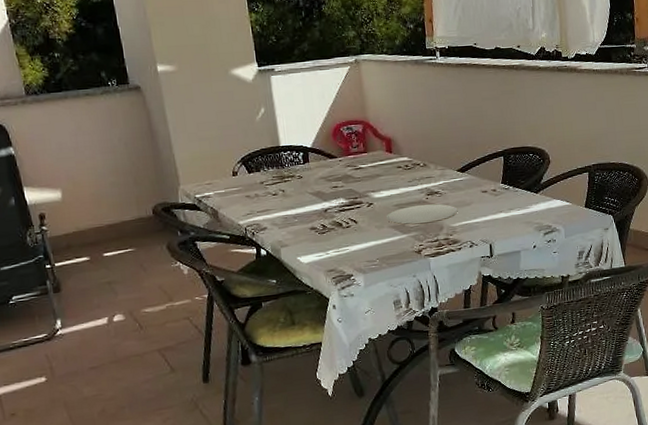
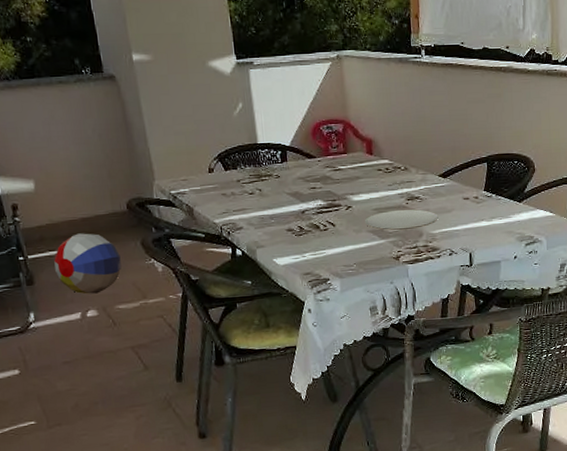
beachball: none [80,239,148,299] -> present [54,233,122,294]

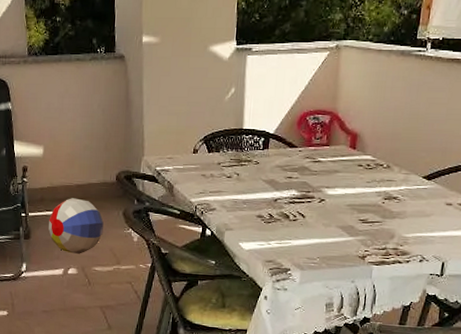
plate: present [364,209,438,230] -> none [335,208,415,230]

